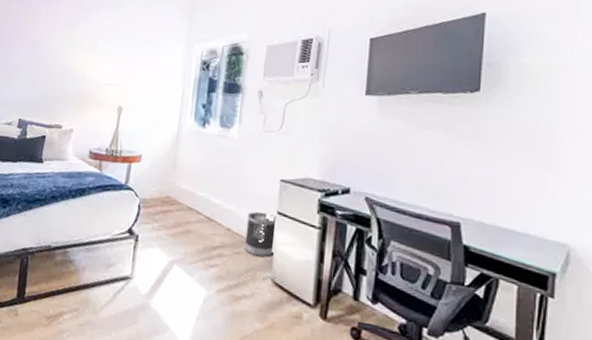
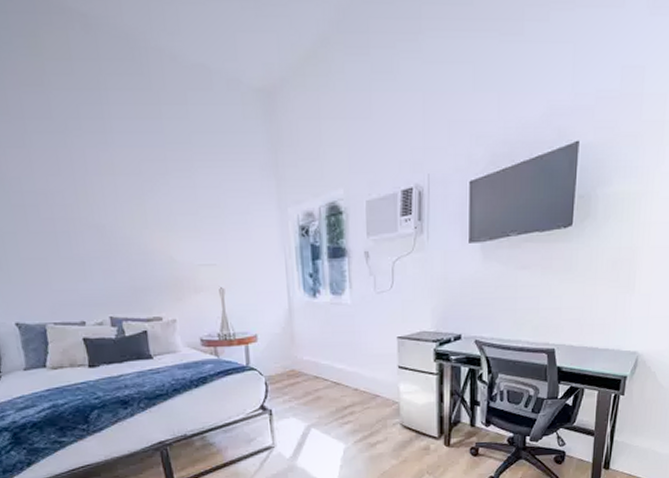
wastebasket: present [244,211,277,258] -> none [371,368,399,408]

